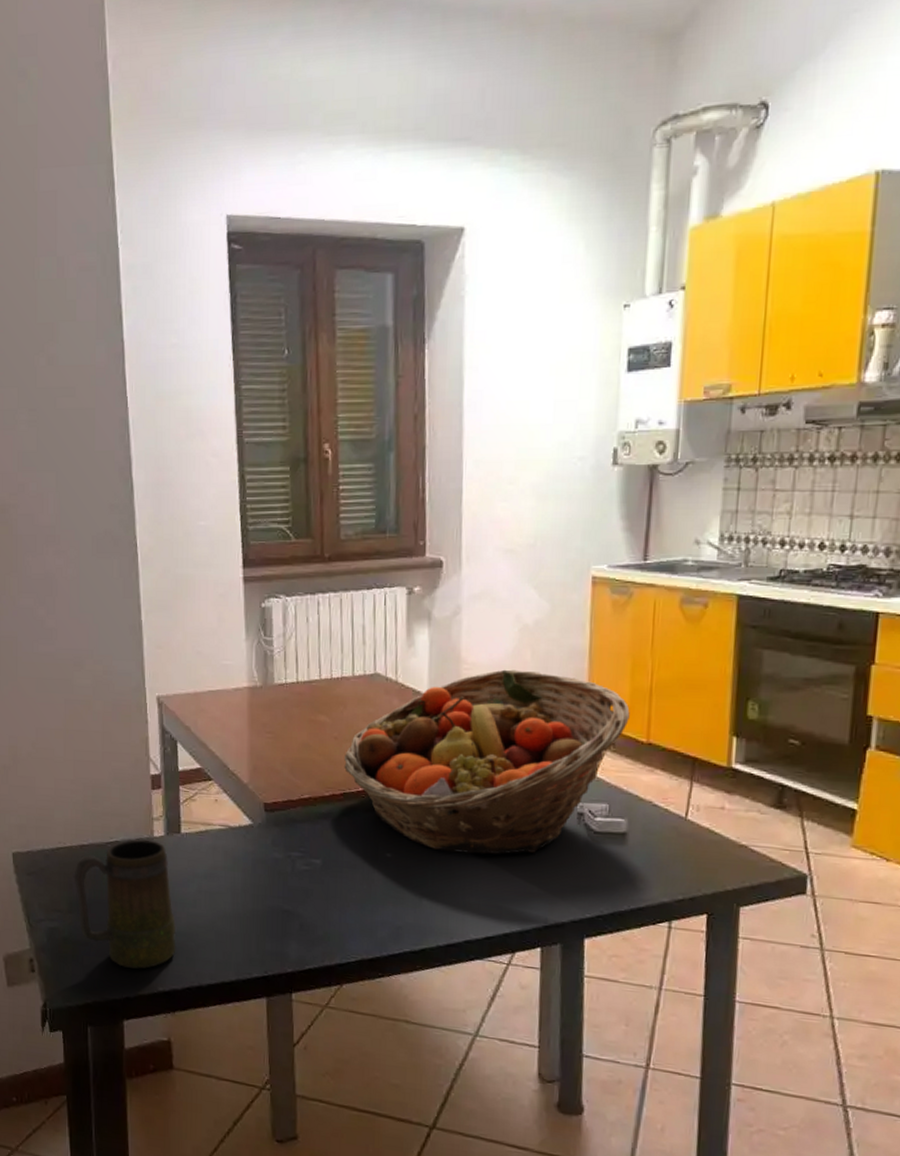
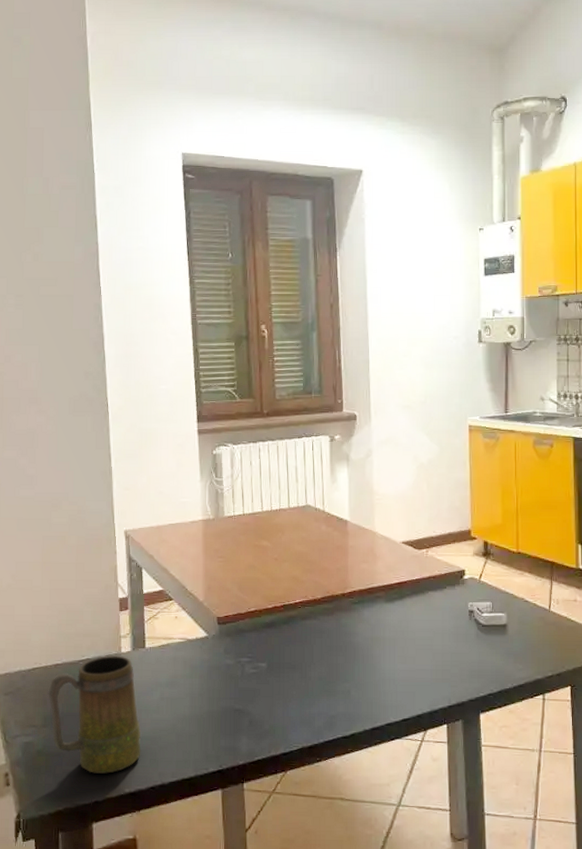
fruit basket: present [344,669,630,855] -> none [283,498,503,650]

